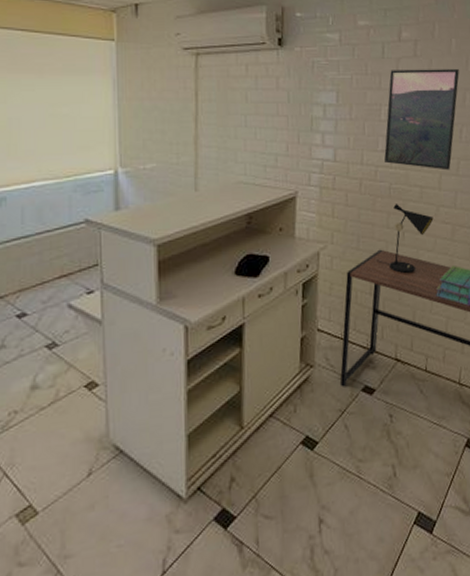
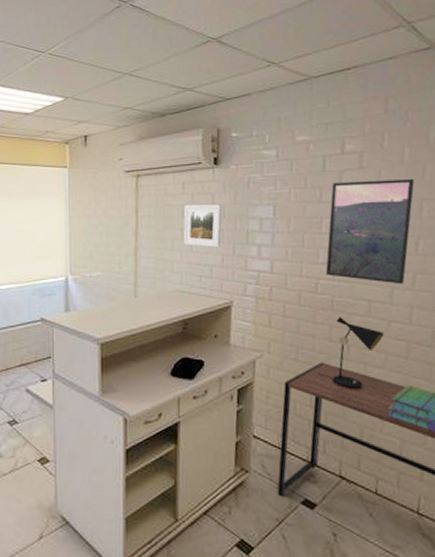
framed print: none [247,89,287,136] -> present [183,204,223,248]

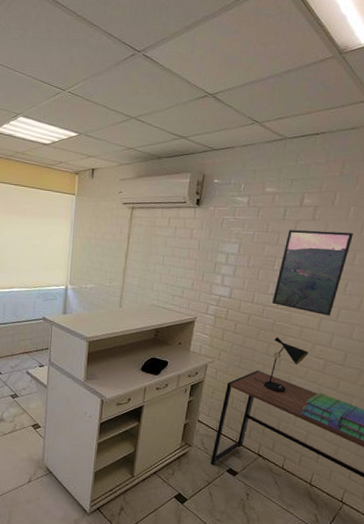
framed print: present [183,204,223,248] -> none [163,236,199,274]

